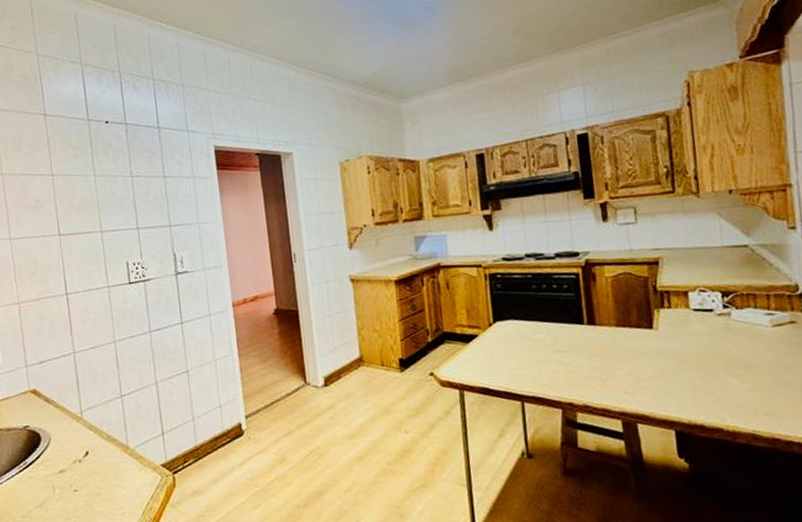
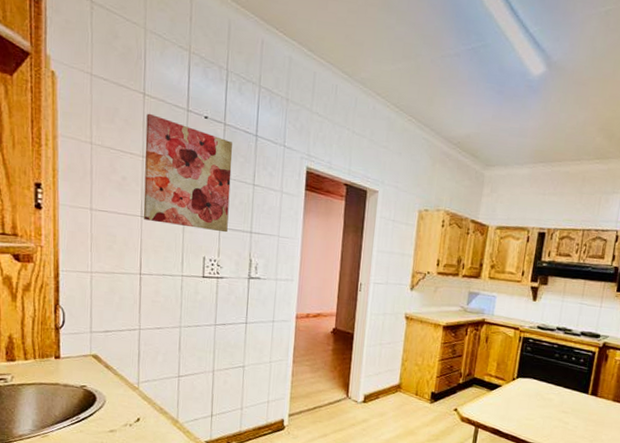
wall art: none [50,131,146,238] -> present [143,113,233,233]

